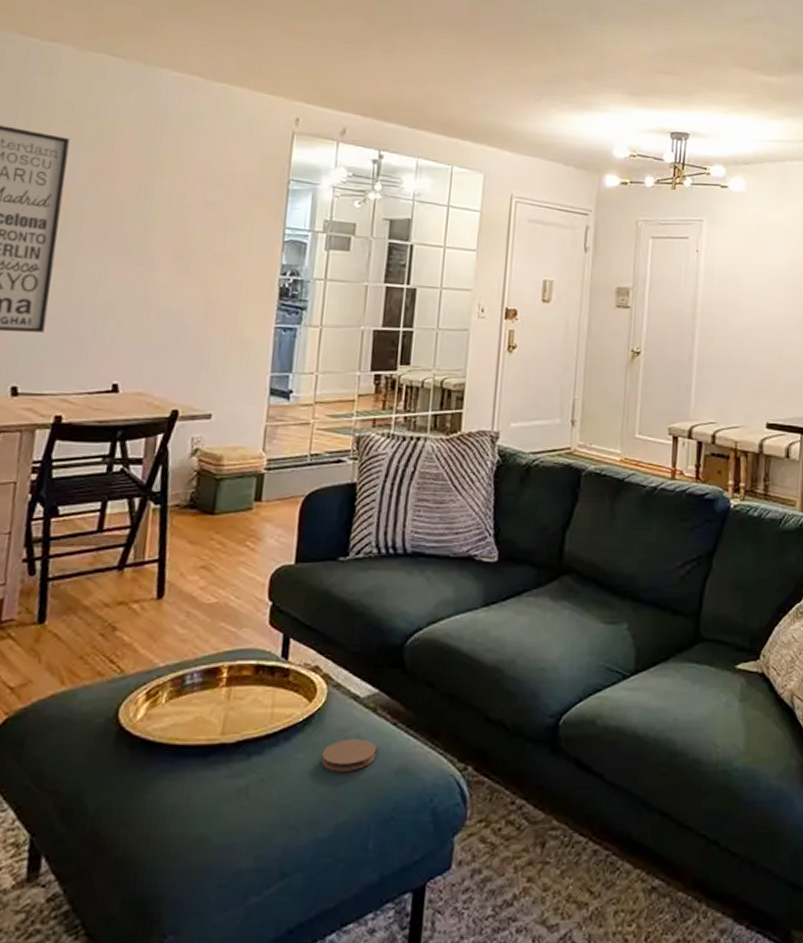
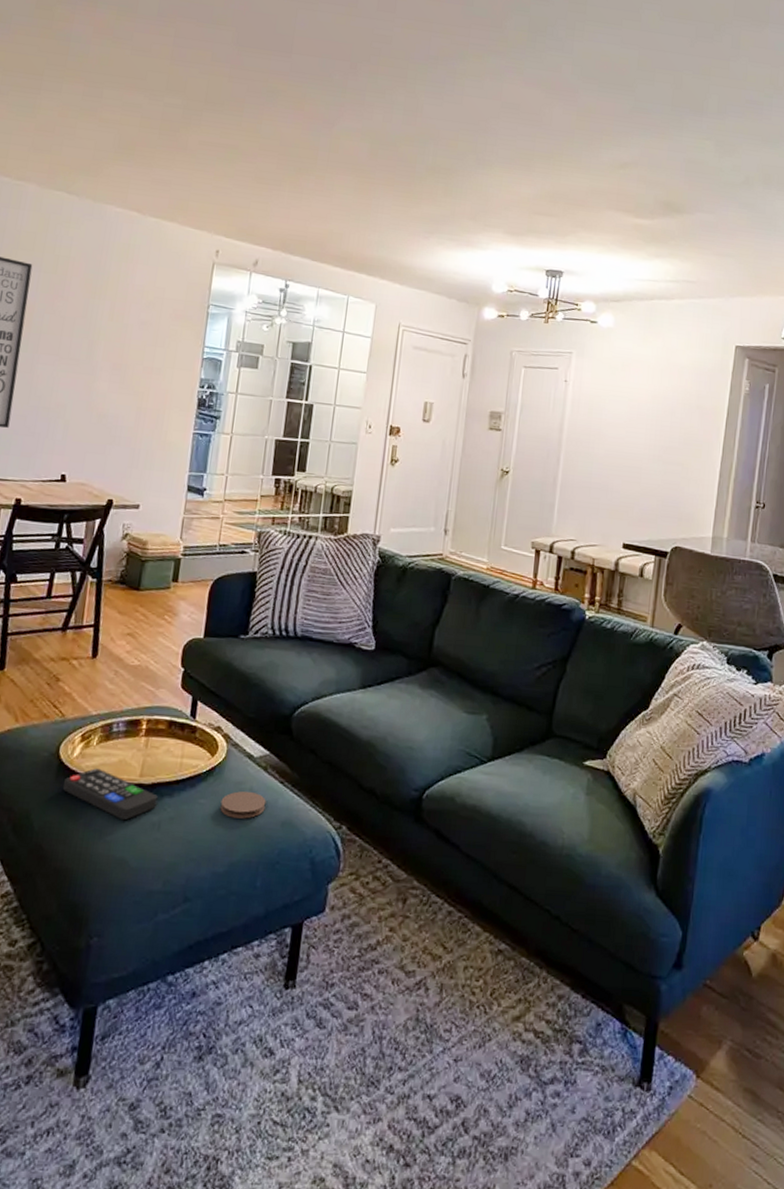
remote control: none [125,730,244,790] -> present [63,768,158,821]

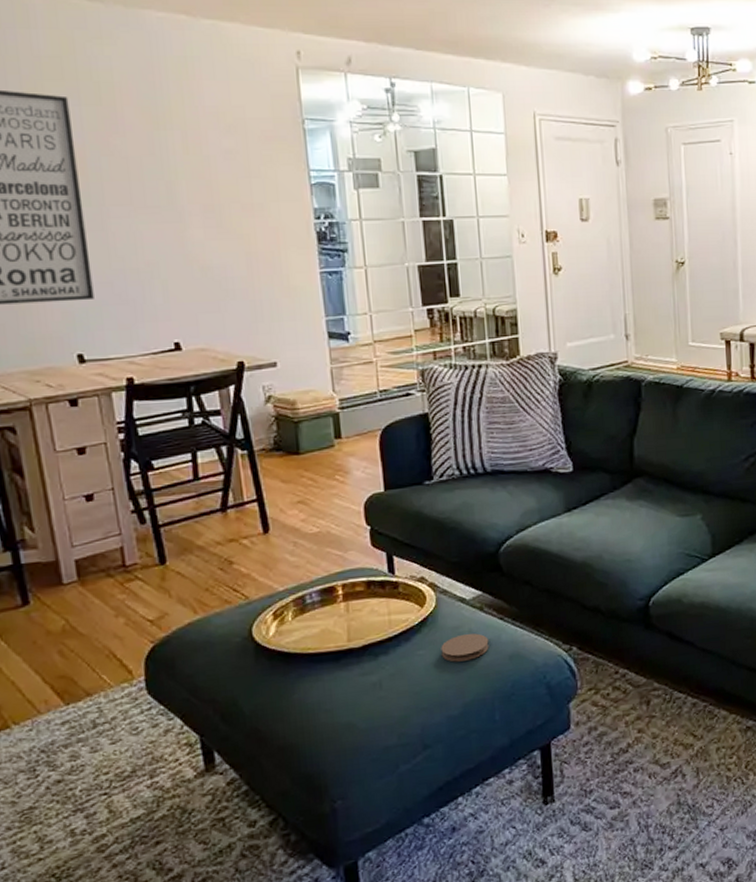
remote control: present [63,768,158,821] -> none [266,642,373,687]

